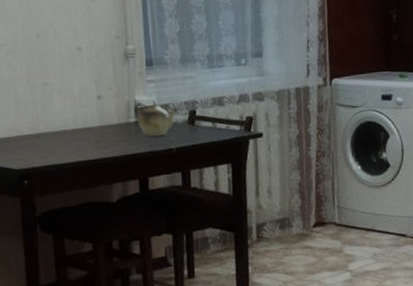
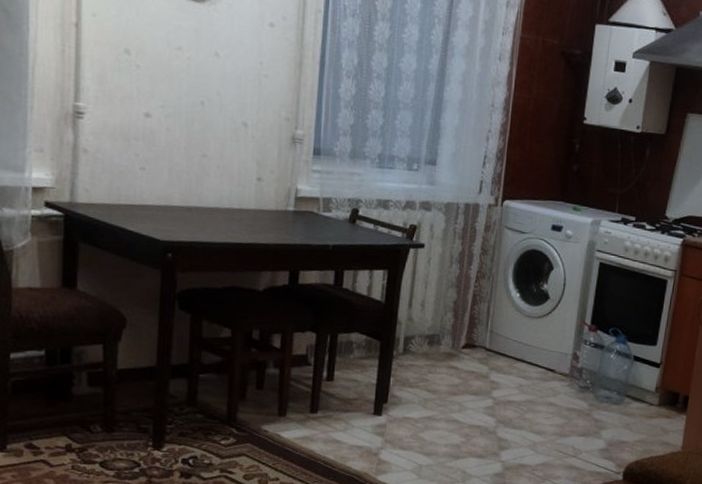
teapot: present [134,100,180,136] -> none [294,191,342,230]

